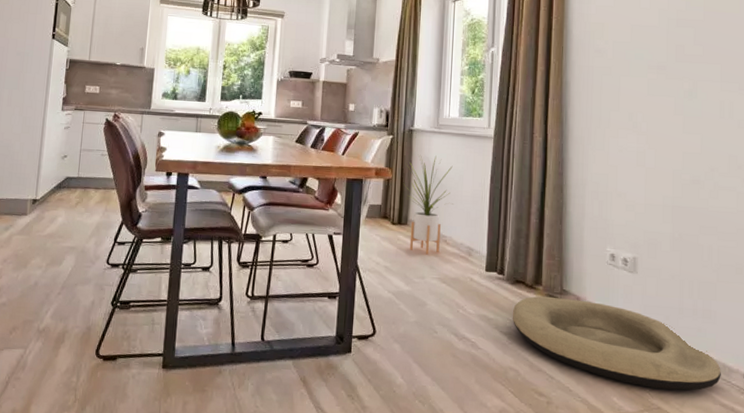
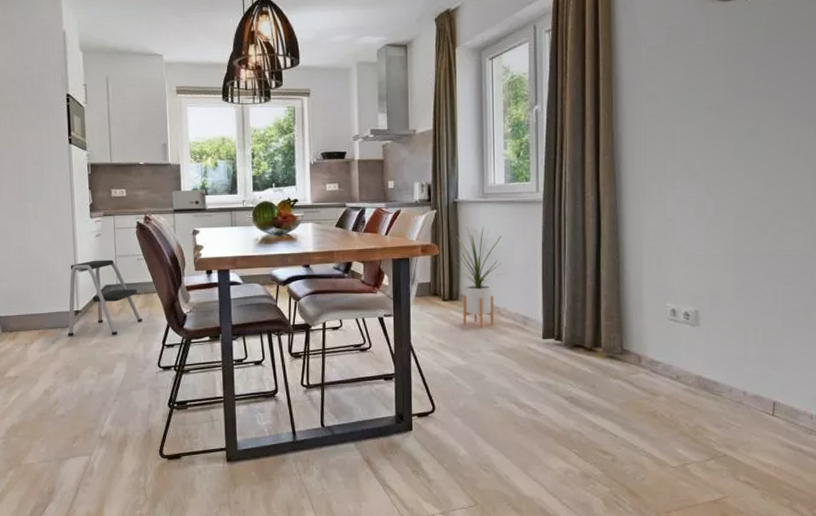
step stool: none [22,151,98,228] -> present [67,259,143,337]
toaster: none [142,93,177,115] -> present [172,190,208,213]
dog bed: present [512,296,721,391] -> none [572,357,788,438]

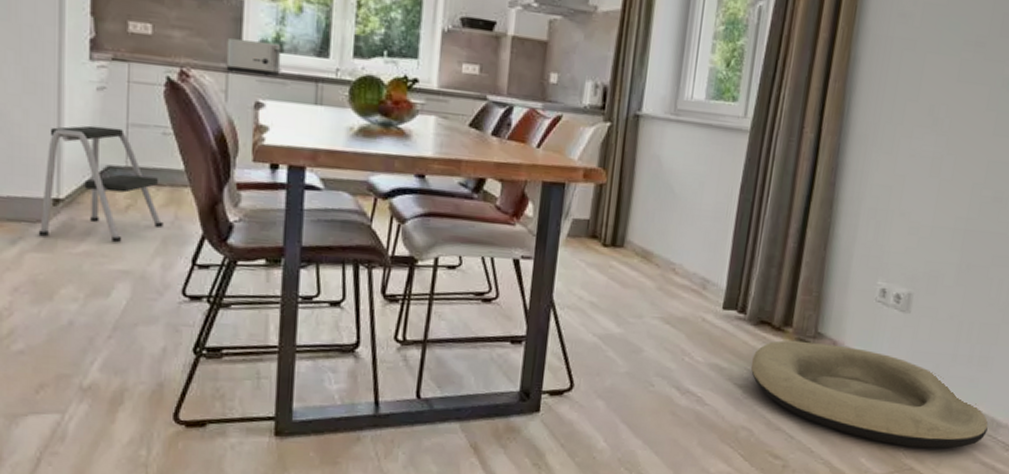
house plant: present [452,226,505,328] -> none [622,152,692,288]
dog bed: none [572,357,788,438] -> present [751,340,989,449]

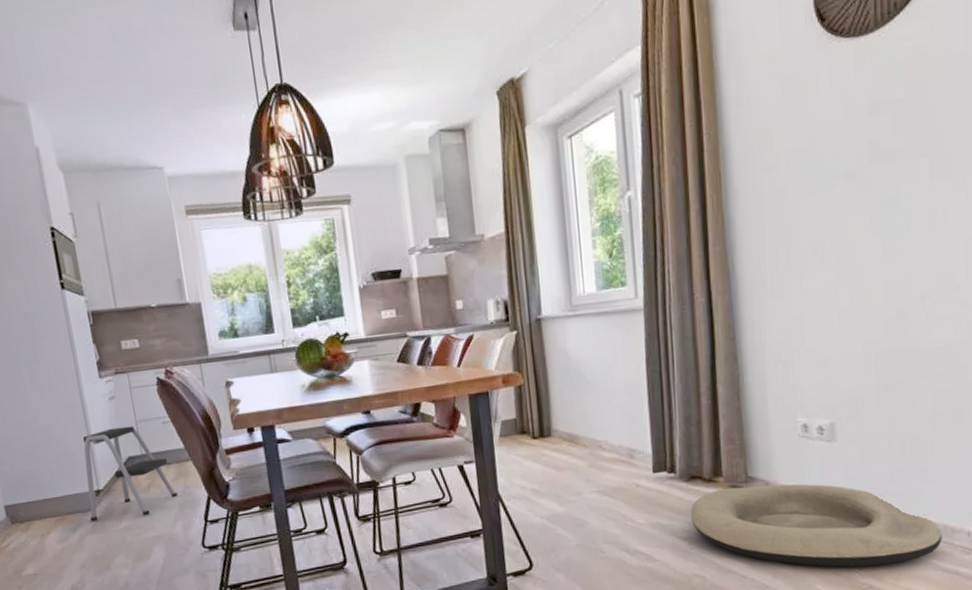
toaster: present [226,38,283,77] -> none [194,331,240,362]

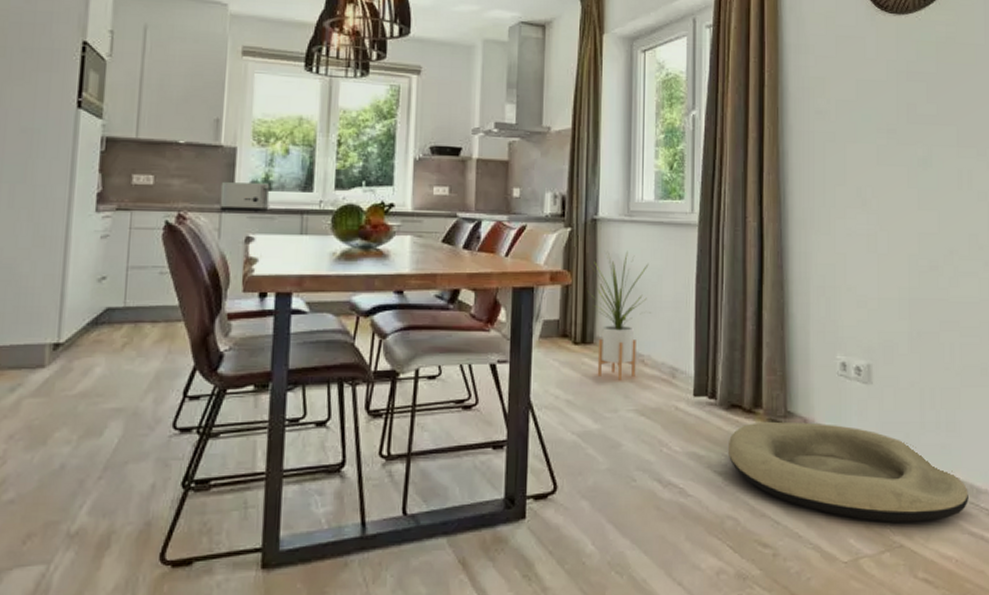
step stool: present [82,425,178,522] -> none [36,271,157,382]
toaster: none [194,331,240,362] -> present [219,182,272,213]
house plant: none [539,345,604,467] -> present [587,251,651,381]

